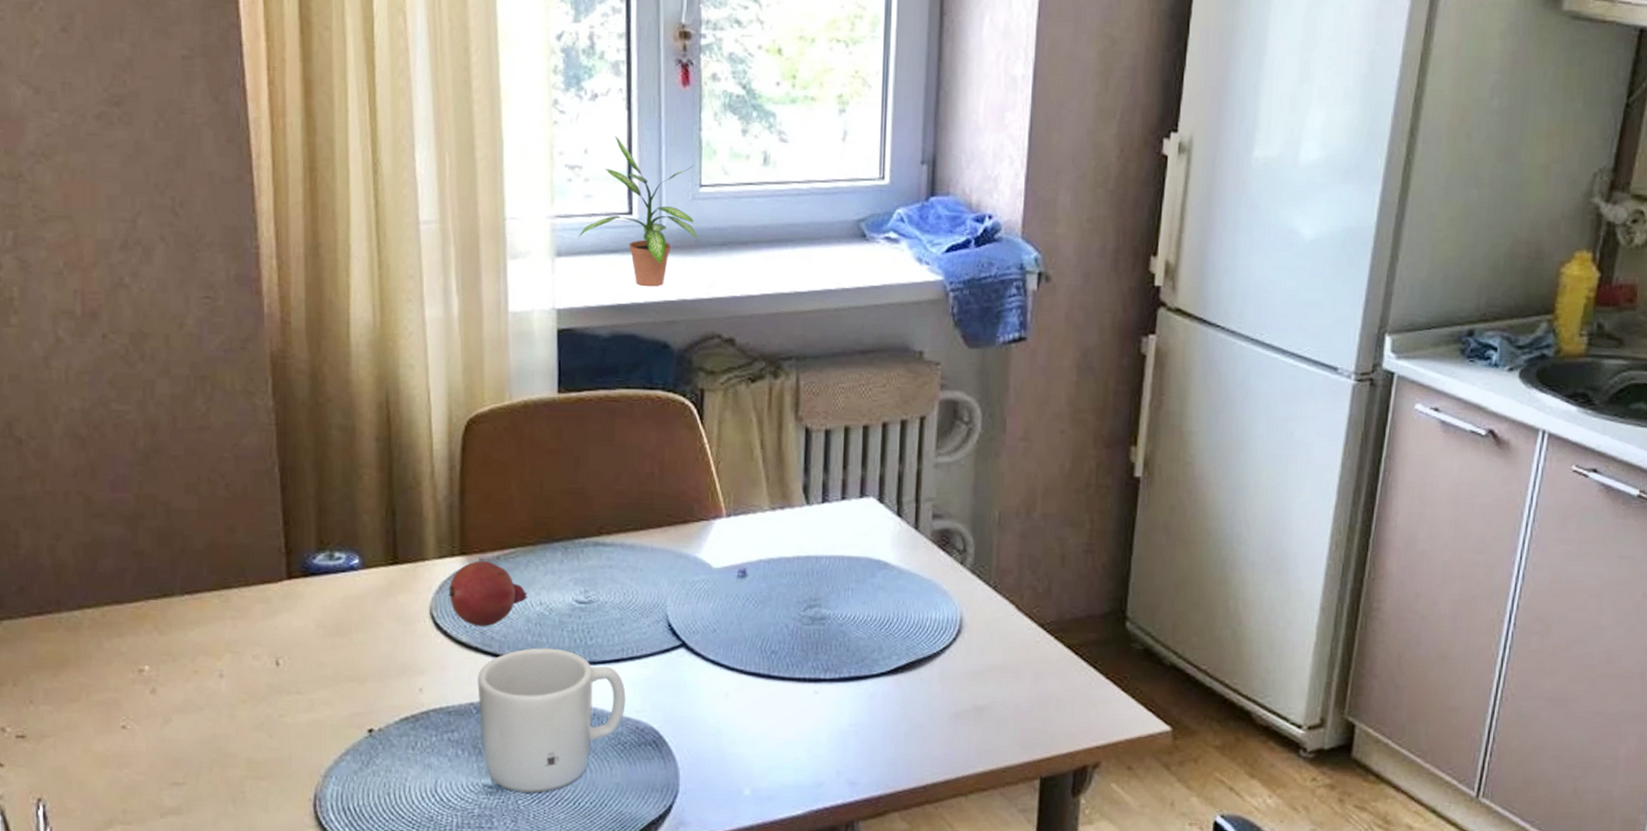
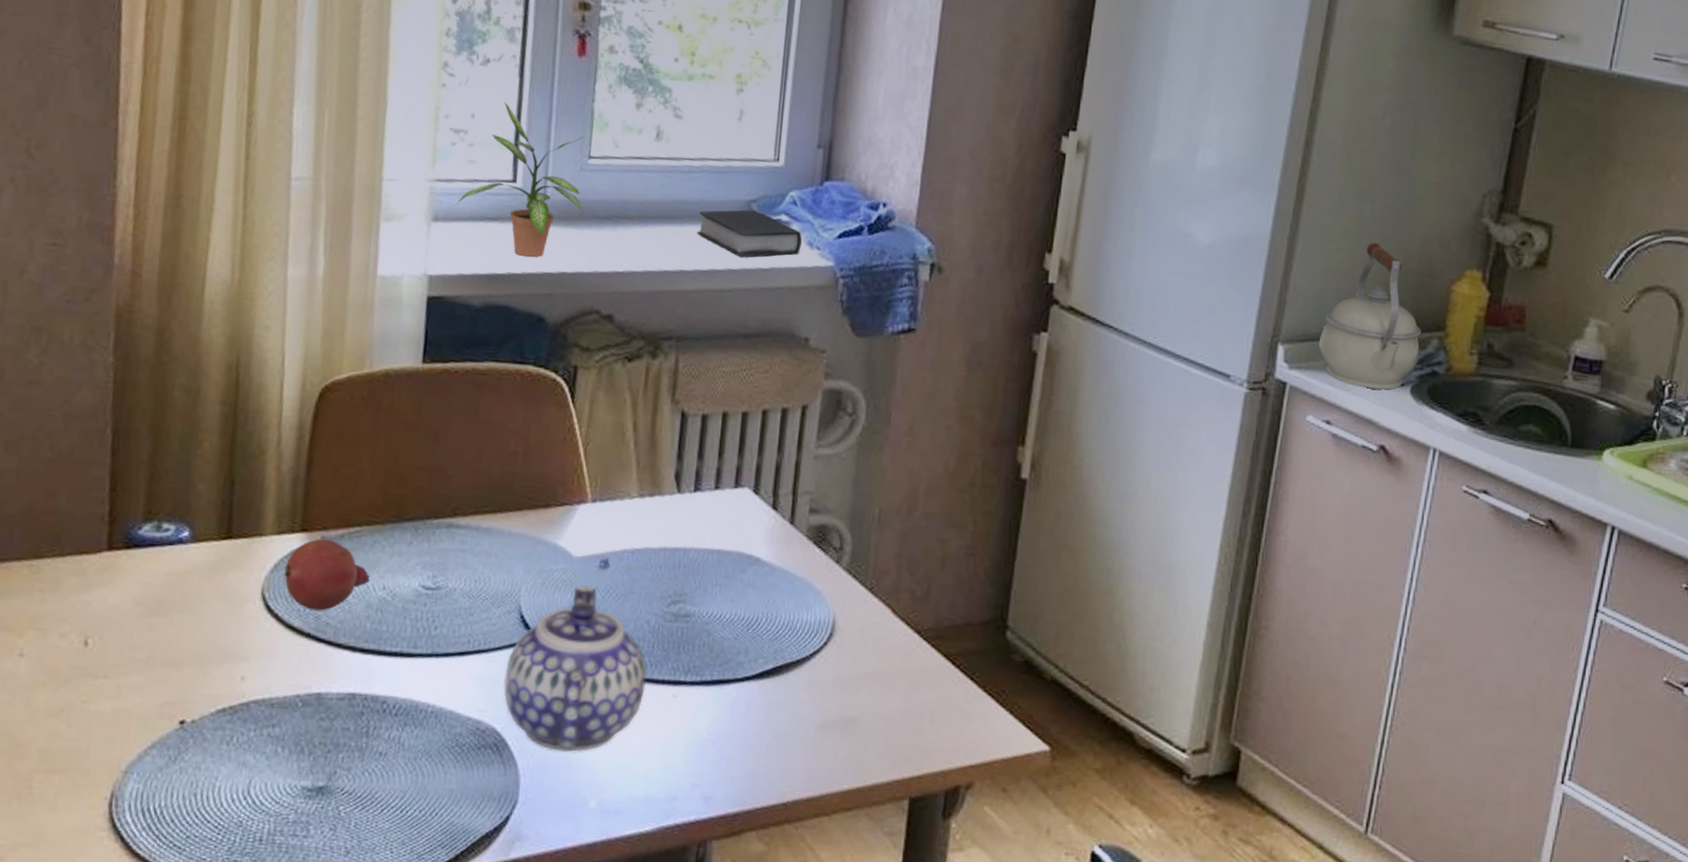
mug: present [478,647,626,793] -> none [305,636,468,798]
teapot: none [658,594,788,746] -> present [503,585,646,752]
book: none [808,228,911,277] -> present [696,209,802,258]
kettle: none [1426,228,1530,375] -> present [1318,242,1422,390]

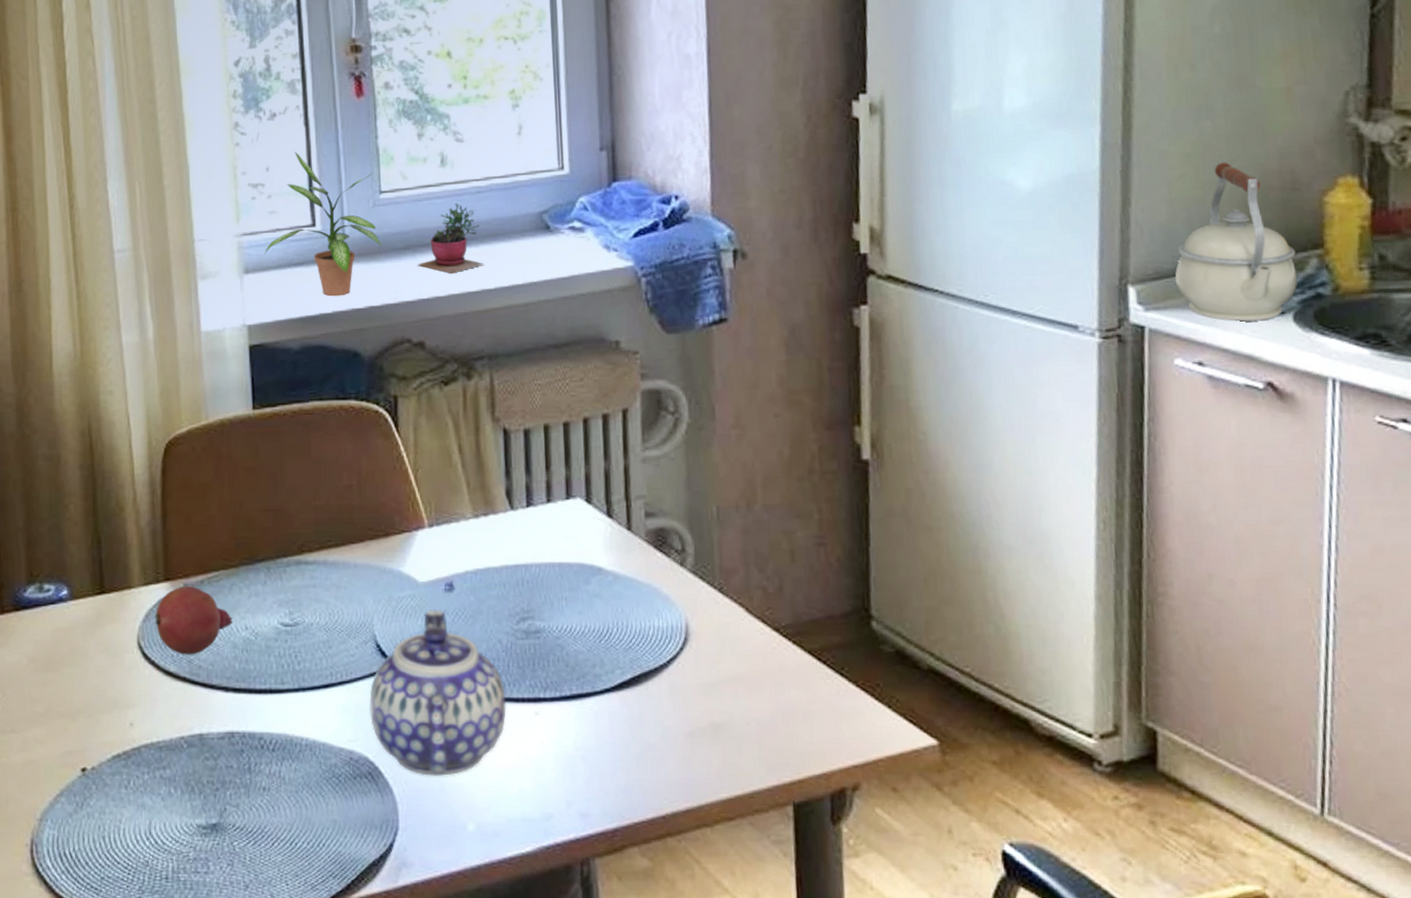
succulent plant: none [617,179,687,250] -> present [417,203,485,274]
book: present [696,209,802,258] -> none [493,220,598,270]

